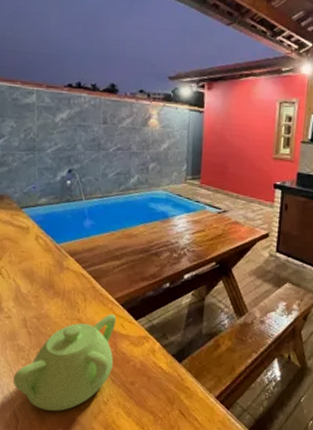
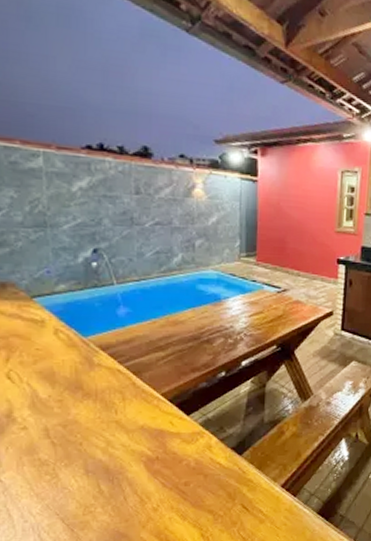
teapot: present [12,313,117,411] -> none [35,411,164,528]

